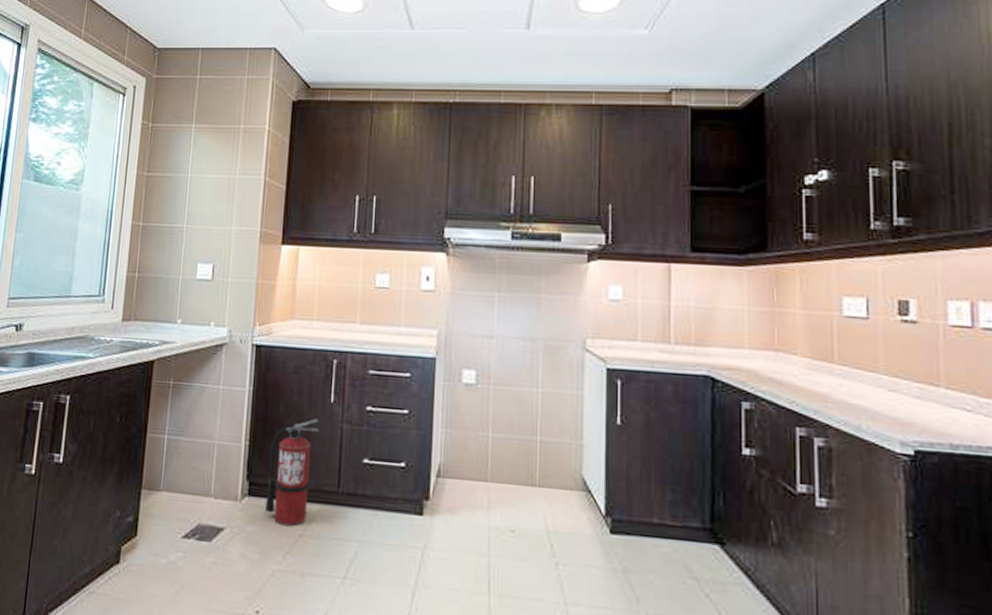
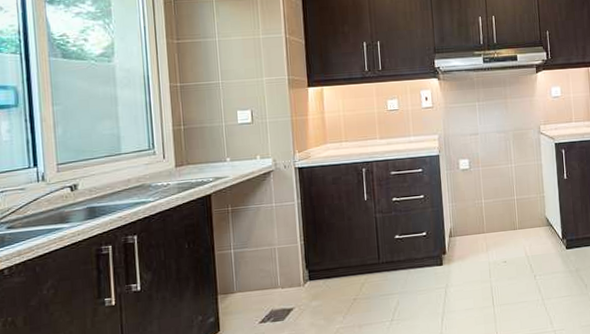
fire extinguisher: present [265,419,319,527] -> none [321,214,358,296]

